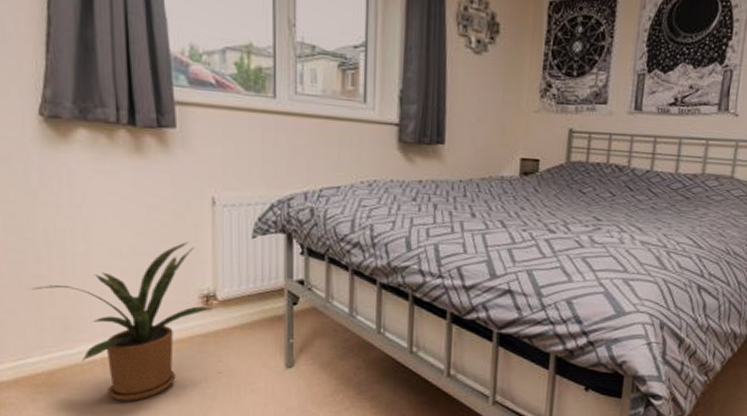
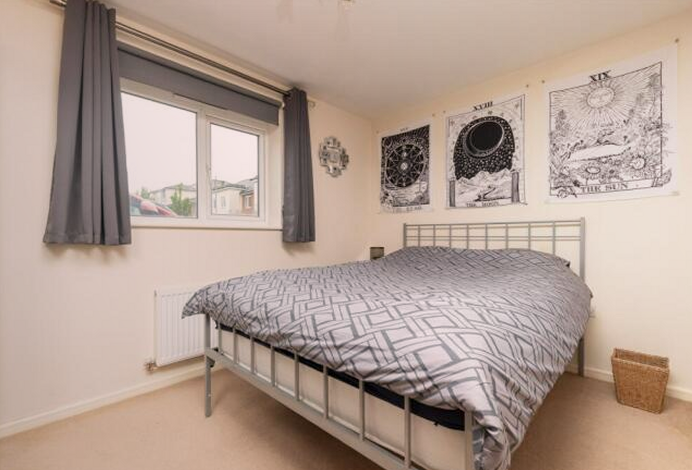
house plant: present [32,242,213,401] -> none [30,324,153,449]

